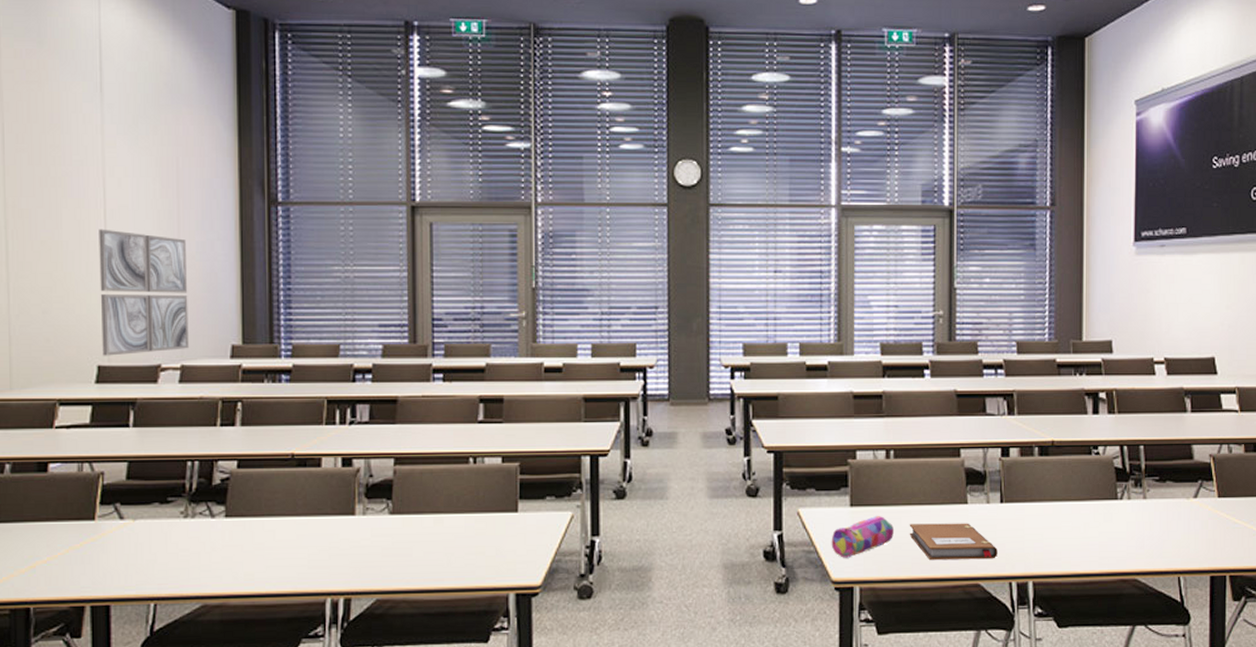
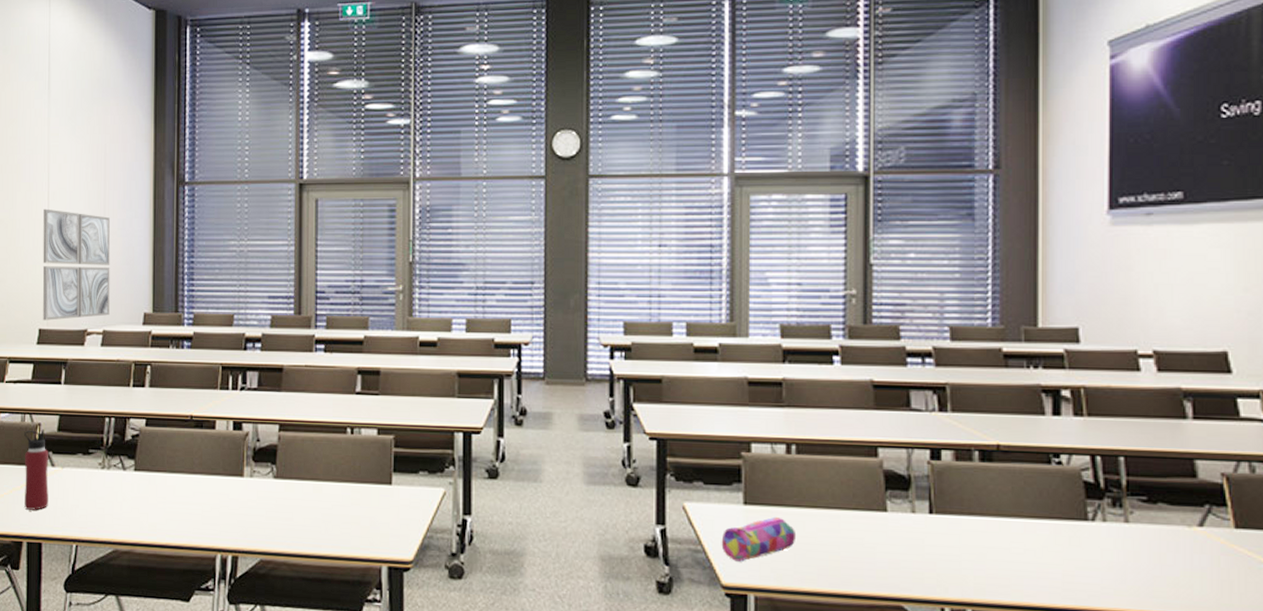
water bottle: none [83,479,117,570] -> present [24,429,49,510]
notebook: present [909,523,998,560] -> none [814,529,926,579]

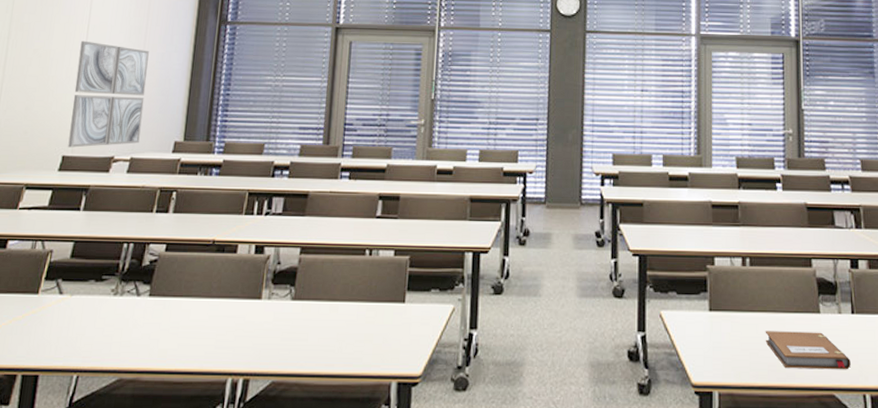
water bottle: present [24,429,49,510] -> none [23,256,58,341]
pencil case: present [721,516,797,562] -> none [691,320,751,362]
notebook: none [814,529,926,579] -> present [765,331,851,370]

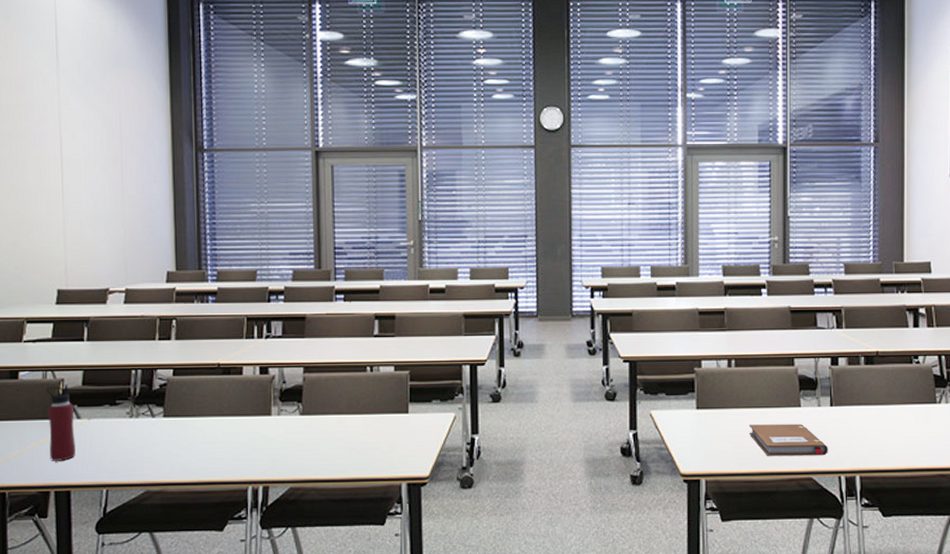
water bottle: none [23,256,58,341] -> present [47,384,76,461]
wall art: present [68,40,149,148] -> none [57,174,132,281]

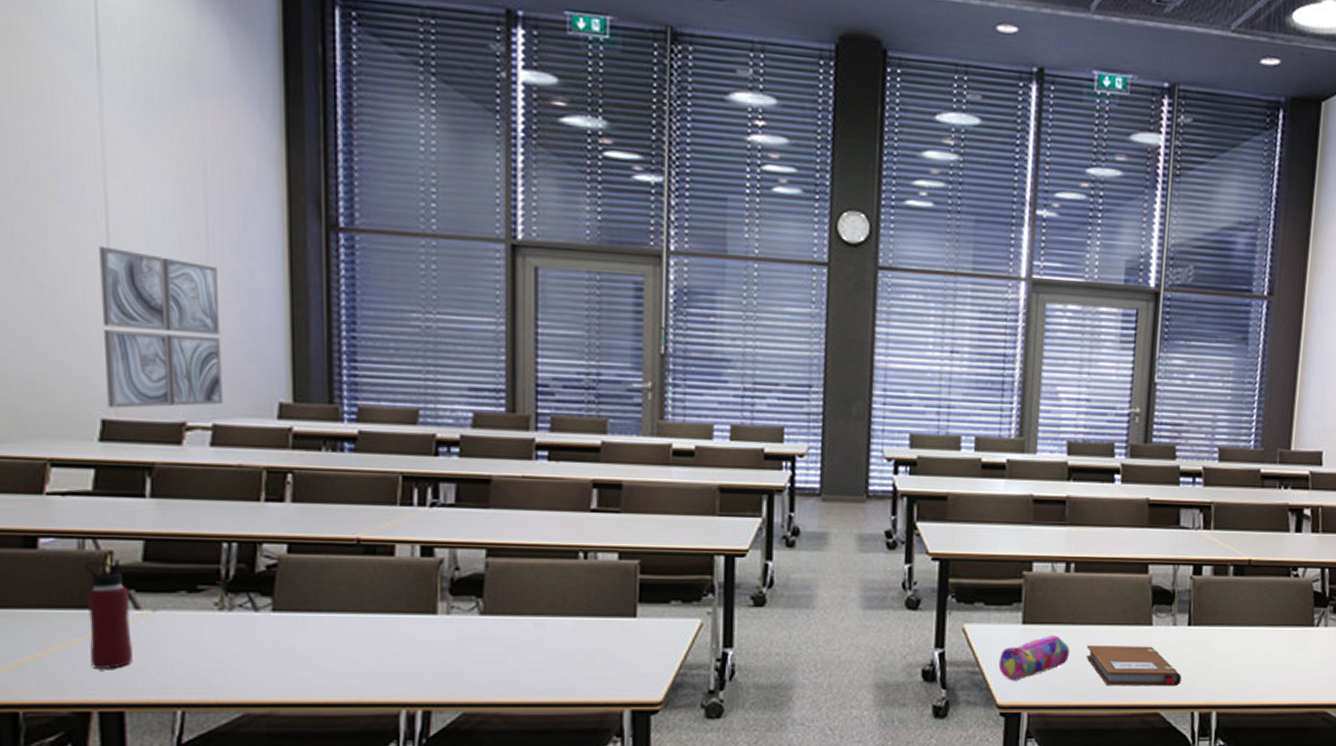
wall art: none [57,174,132,281] -> present [99,246,223,408]
pencil case: none [680,417,736,454] -> present [998,634,1070,681]

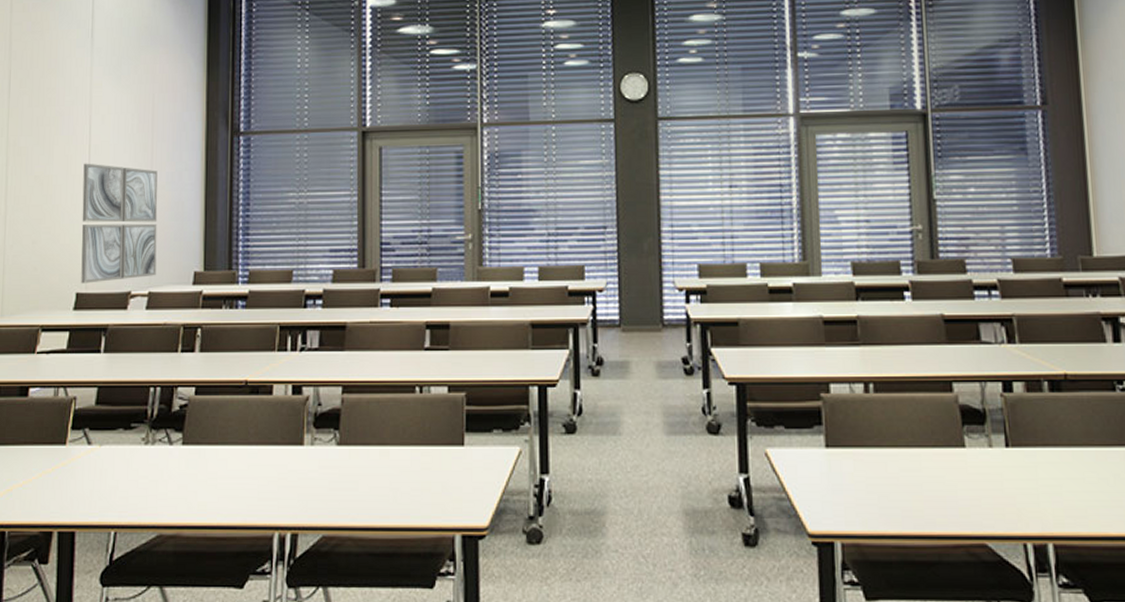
water bottle: present [85,559,133,669] -> none [56,404,85,495]
pencil case: present [998,634,1070,681] -> none [805,458,879,508]
notebook: present [1086,645,1181,687] -> none [896,470,1007,515]

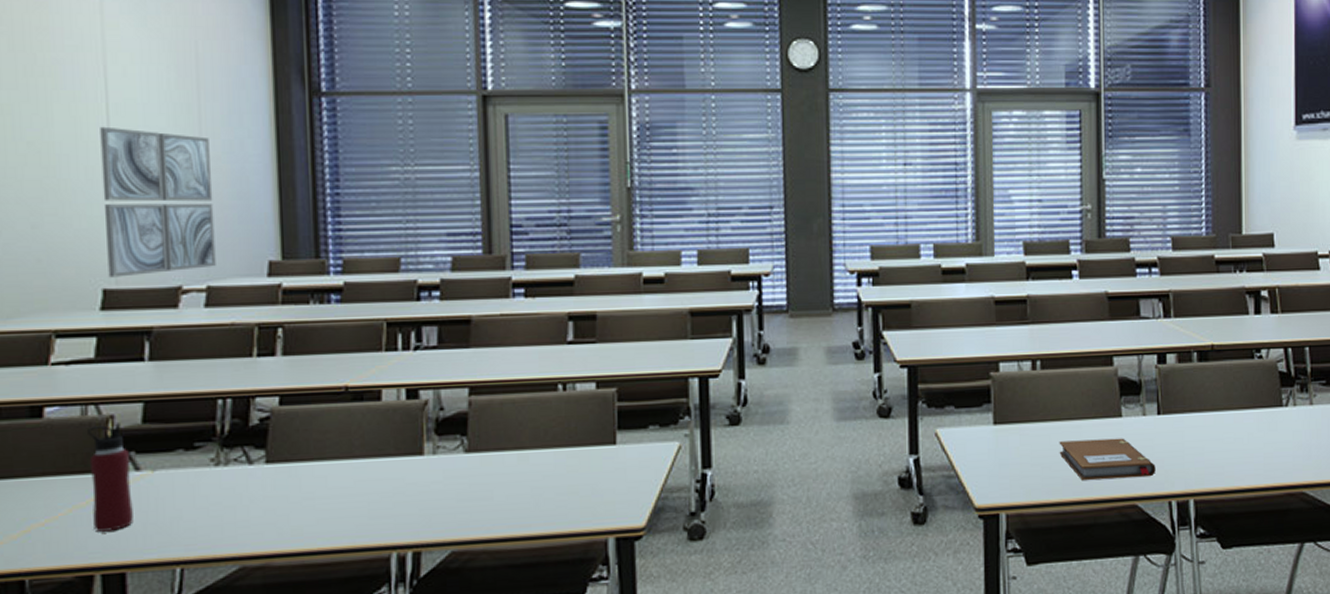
water bottle: none [56,404,85,495] -> present [88,423,133,532]
notebook: none [896,470,1007,515] -> present [1059,438,1156,480]

